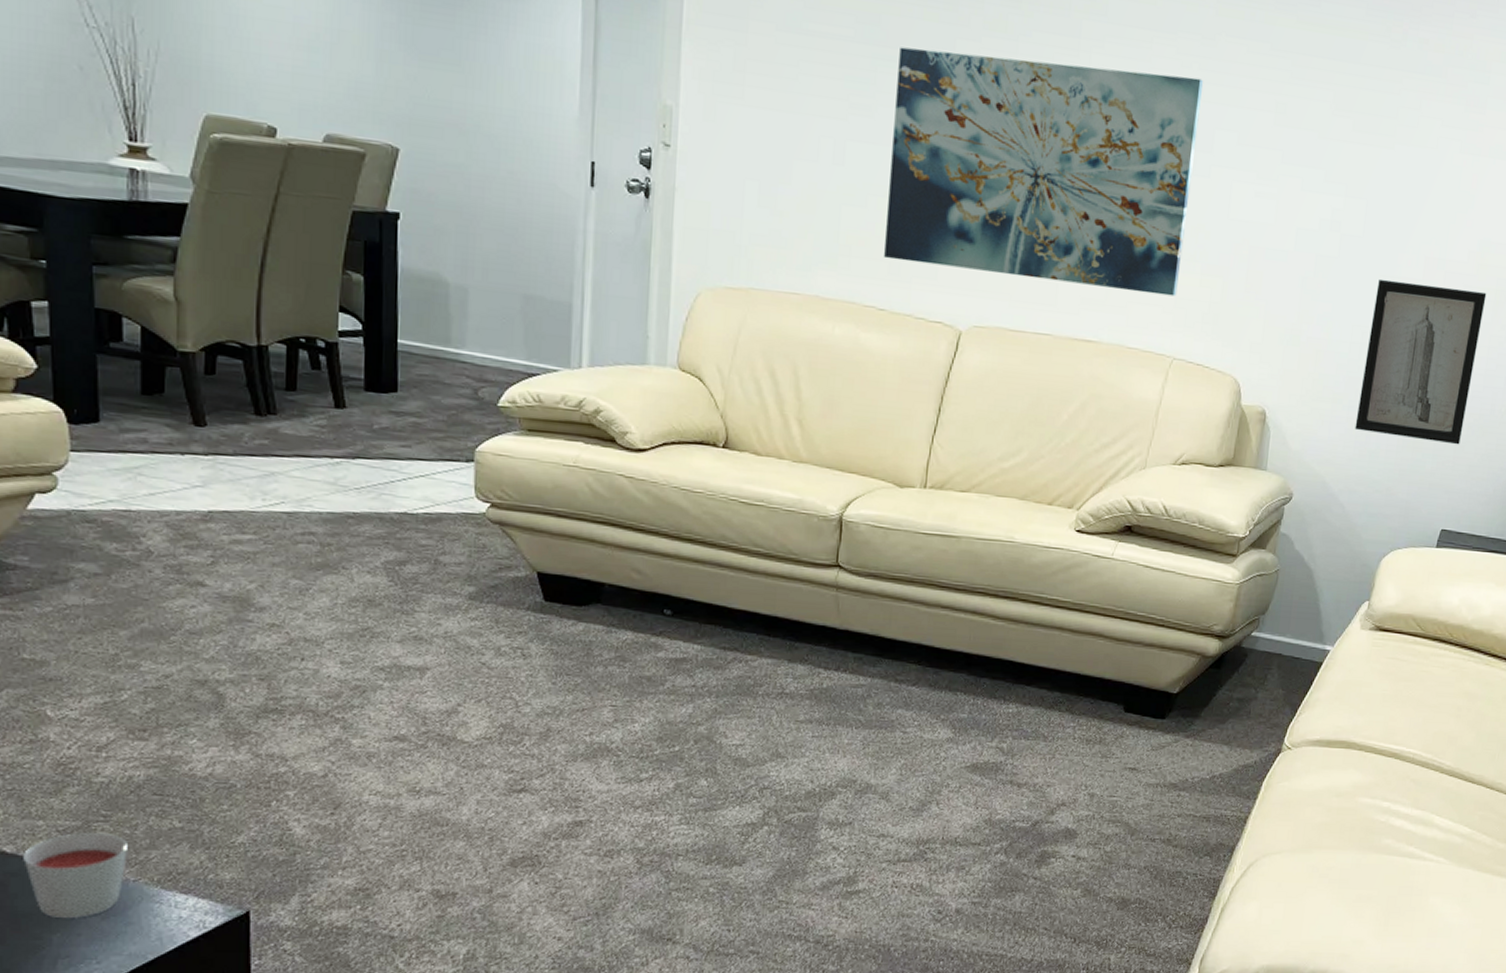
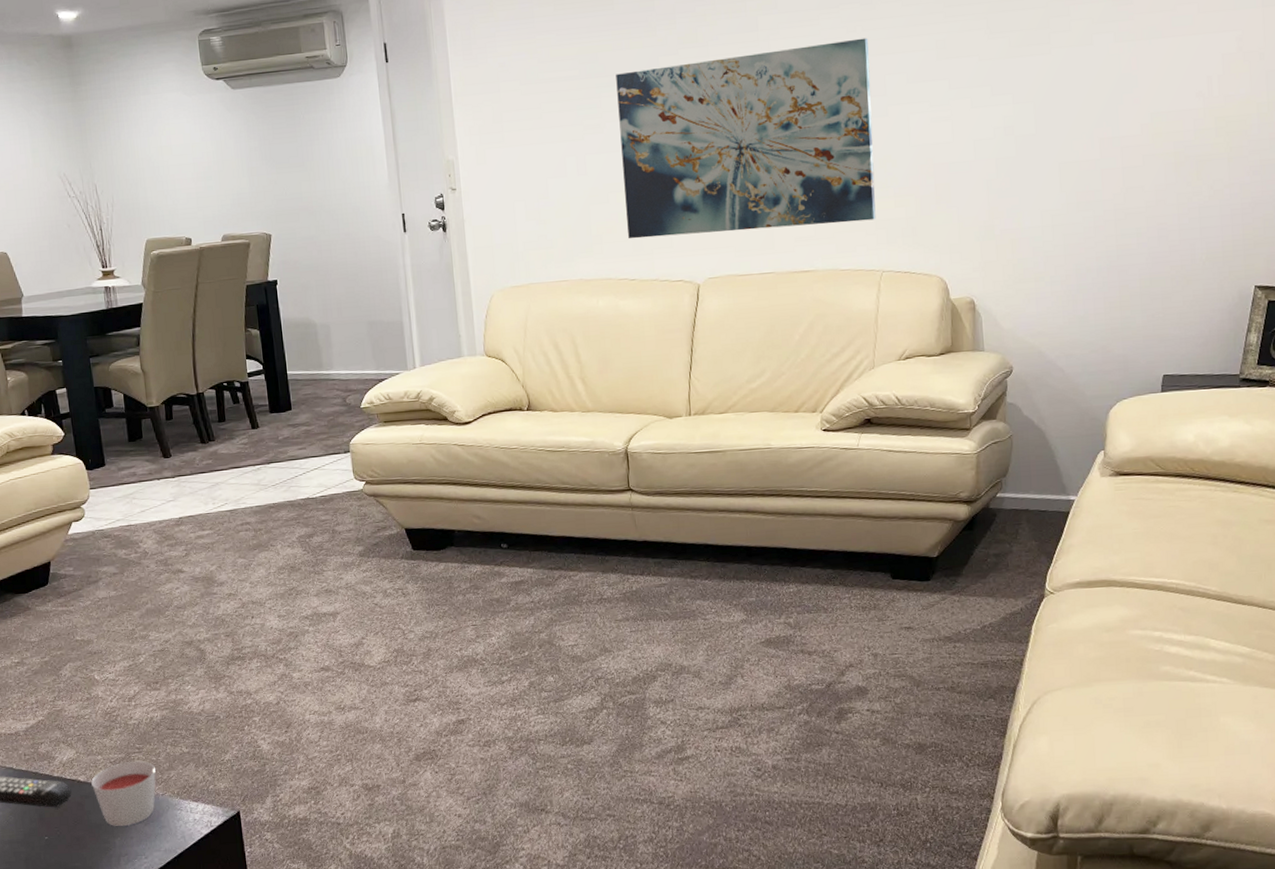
wall art: present [1354,278,1487,445] -> none [1058,157,1167,302]

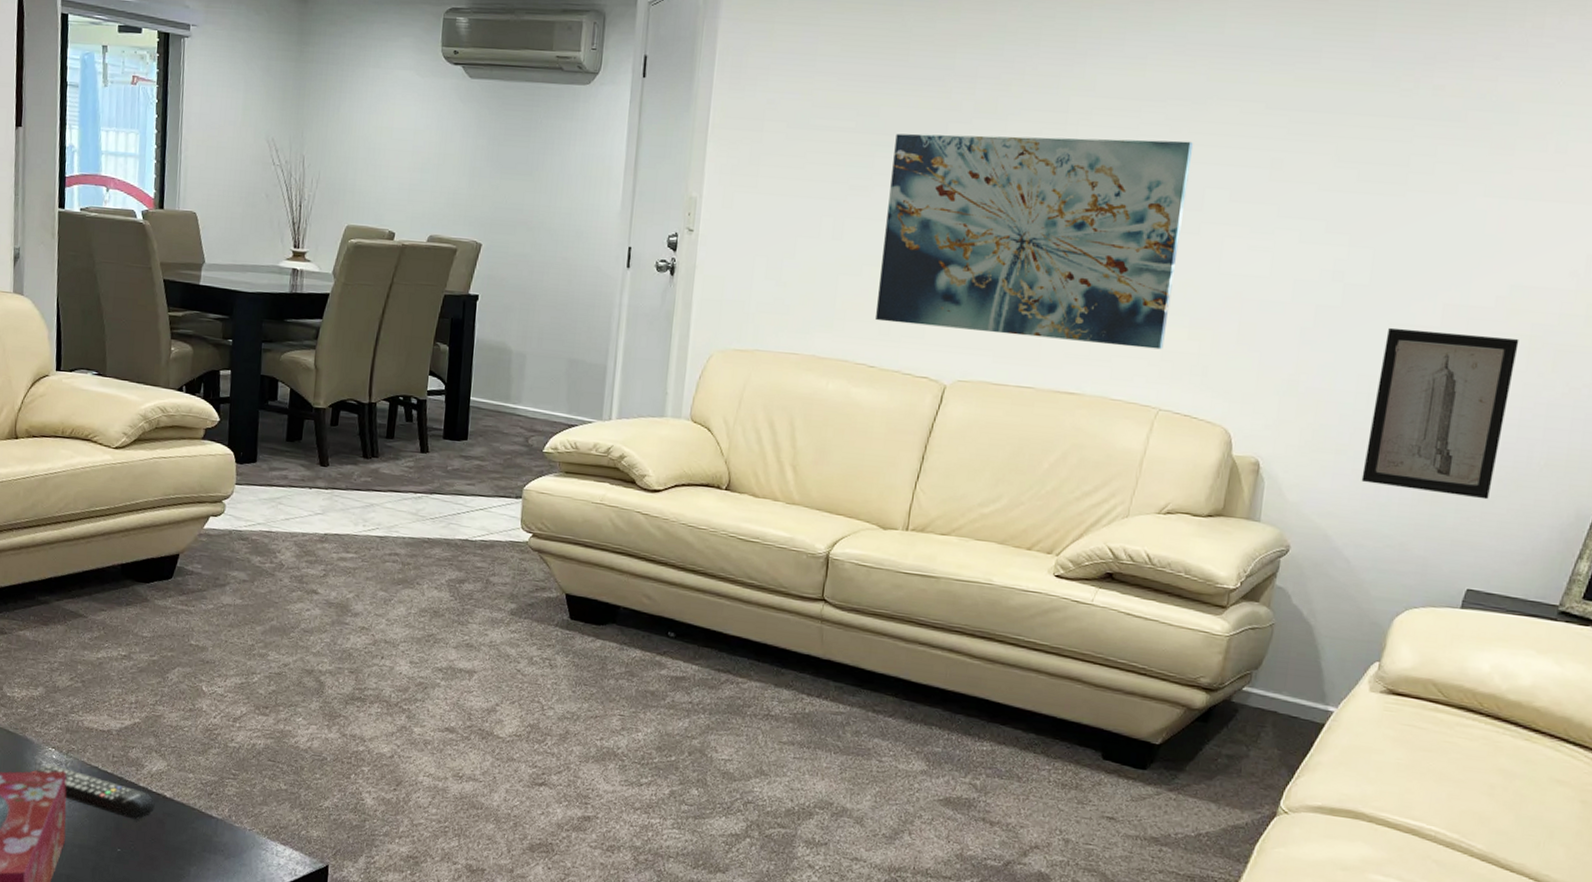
candle: present [91,760,156,826] -> none [177,786,248,856]
wall art: none [1058,157,1167,302] -> present [1361,327,1519,500]

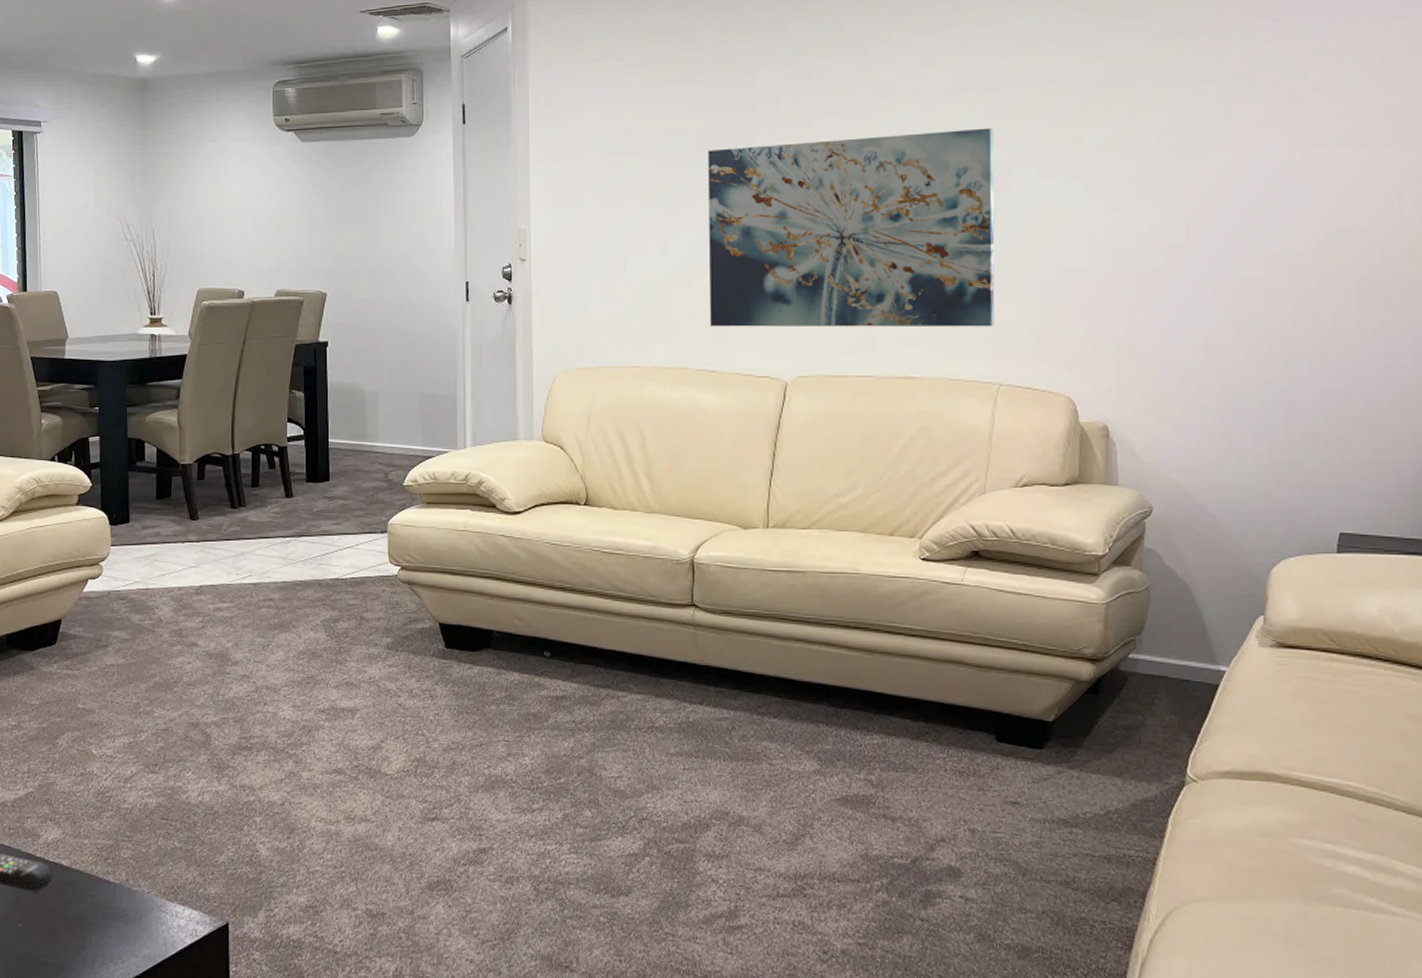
wall art: present [1361,327,1519,500] -> none [1212,280,1347,441]

